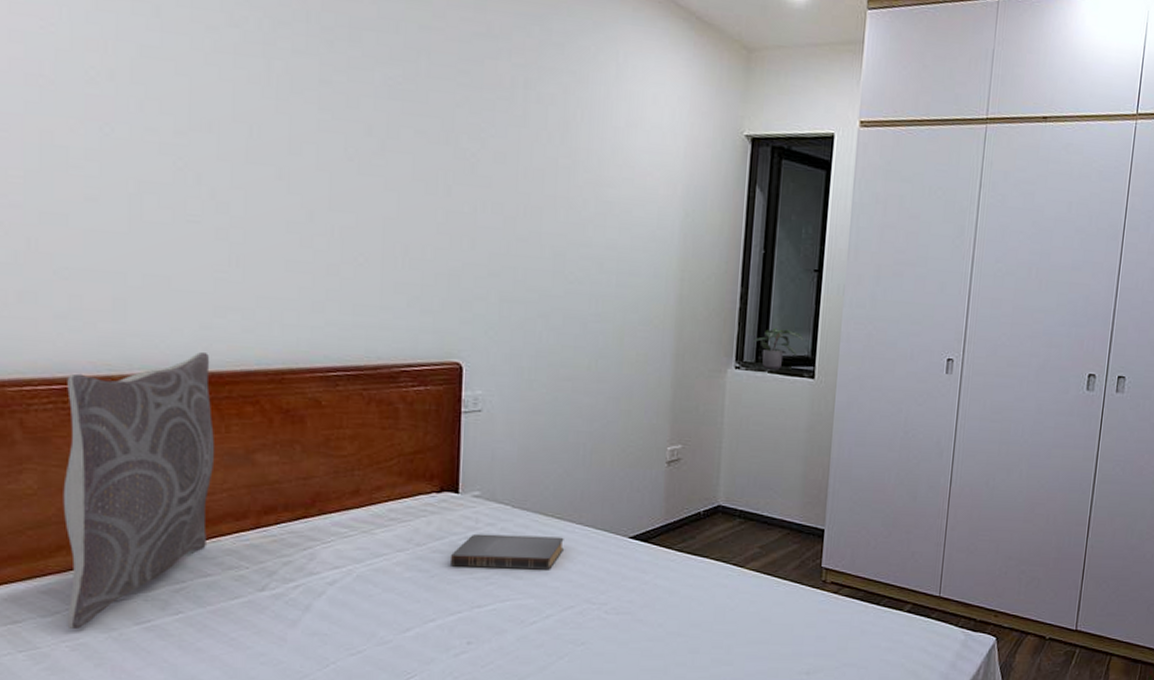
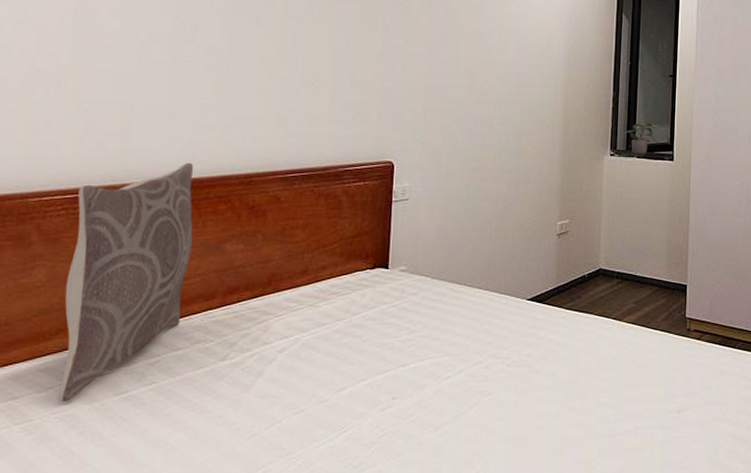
book: present [451,533,564,570] -> none [380,302,474,332]

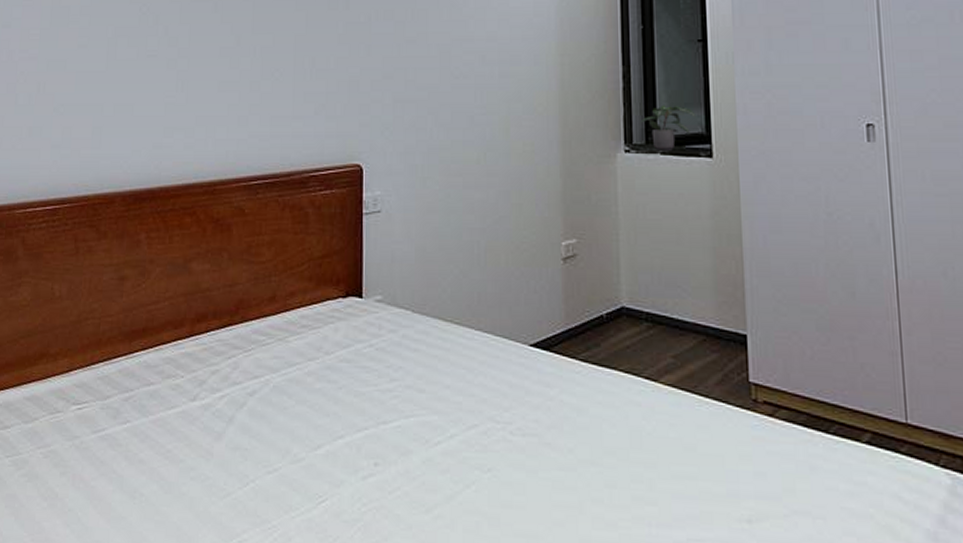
pillow: present [58,163,194,402] -> none [43,170,161,436]

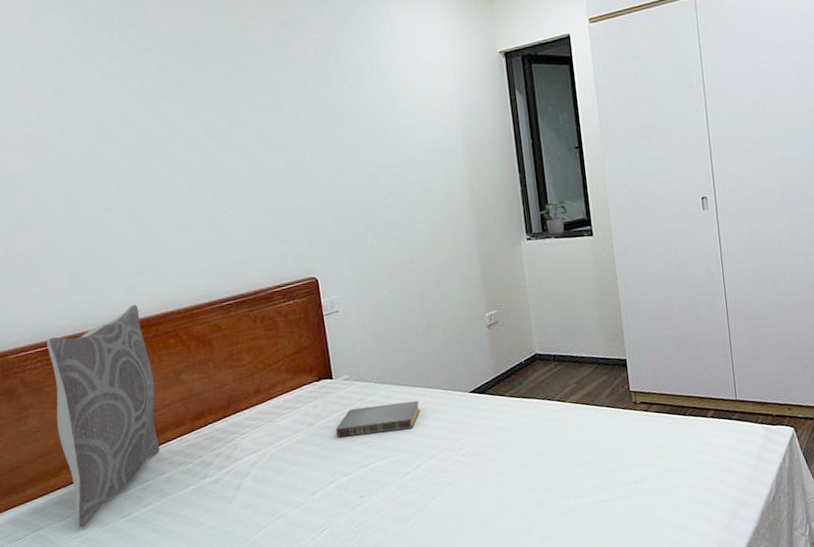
pillow: none [43,170,161,436] -> present [46,305,160,528]
book: none [357,341,464,382] -> present [336,400,420,438]

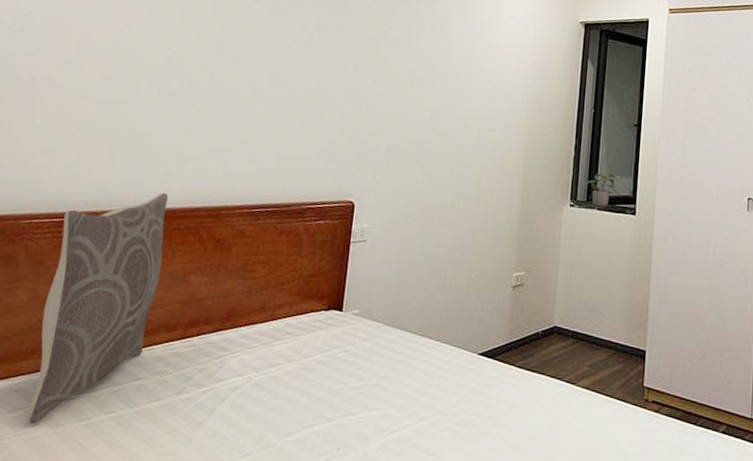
book: present [336,400,420,438] -> none [330,347,425,383]

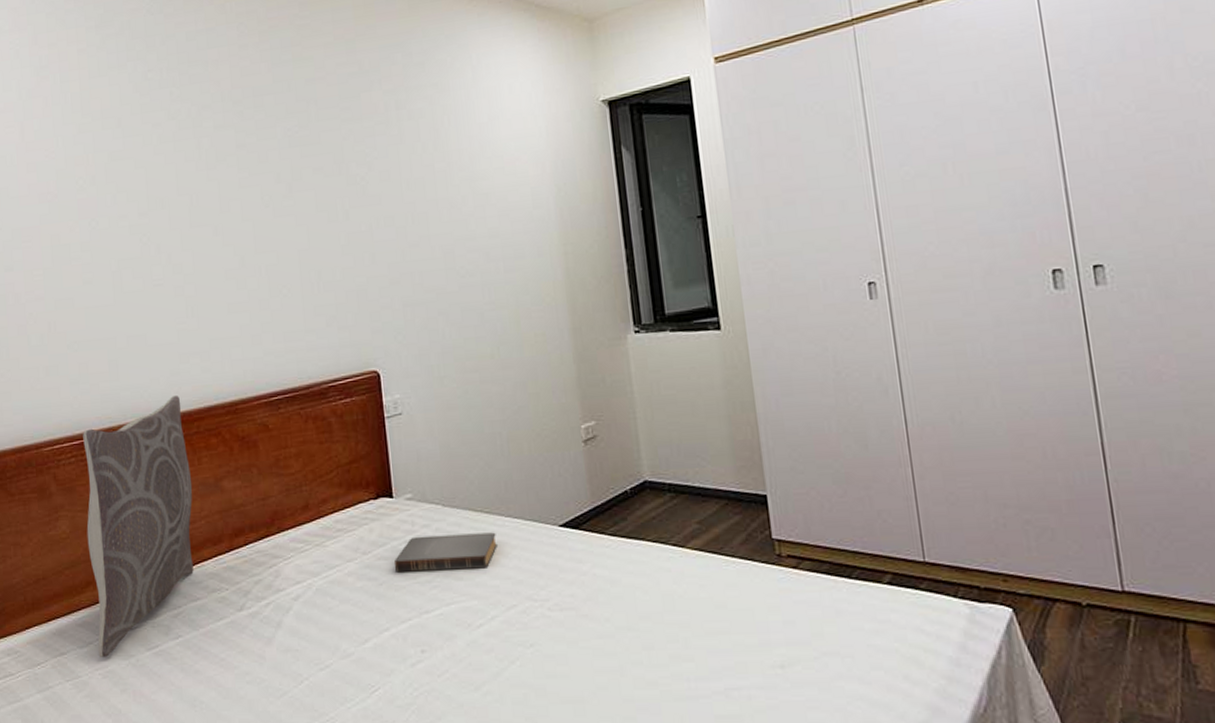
book: none [330,347,425,383] -> present [395,532,497,573]
potted plant: present [584,172,627,208] -> none [647,283,701,328]

